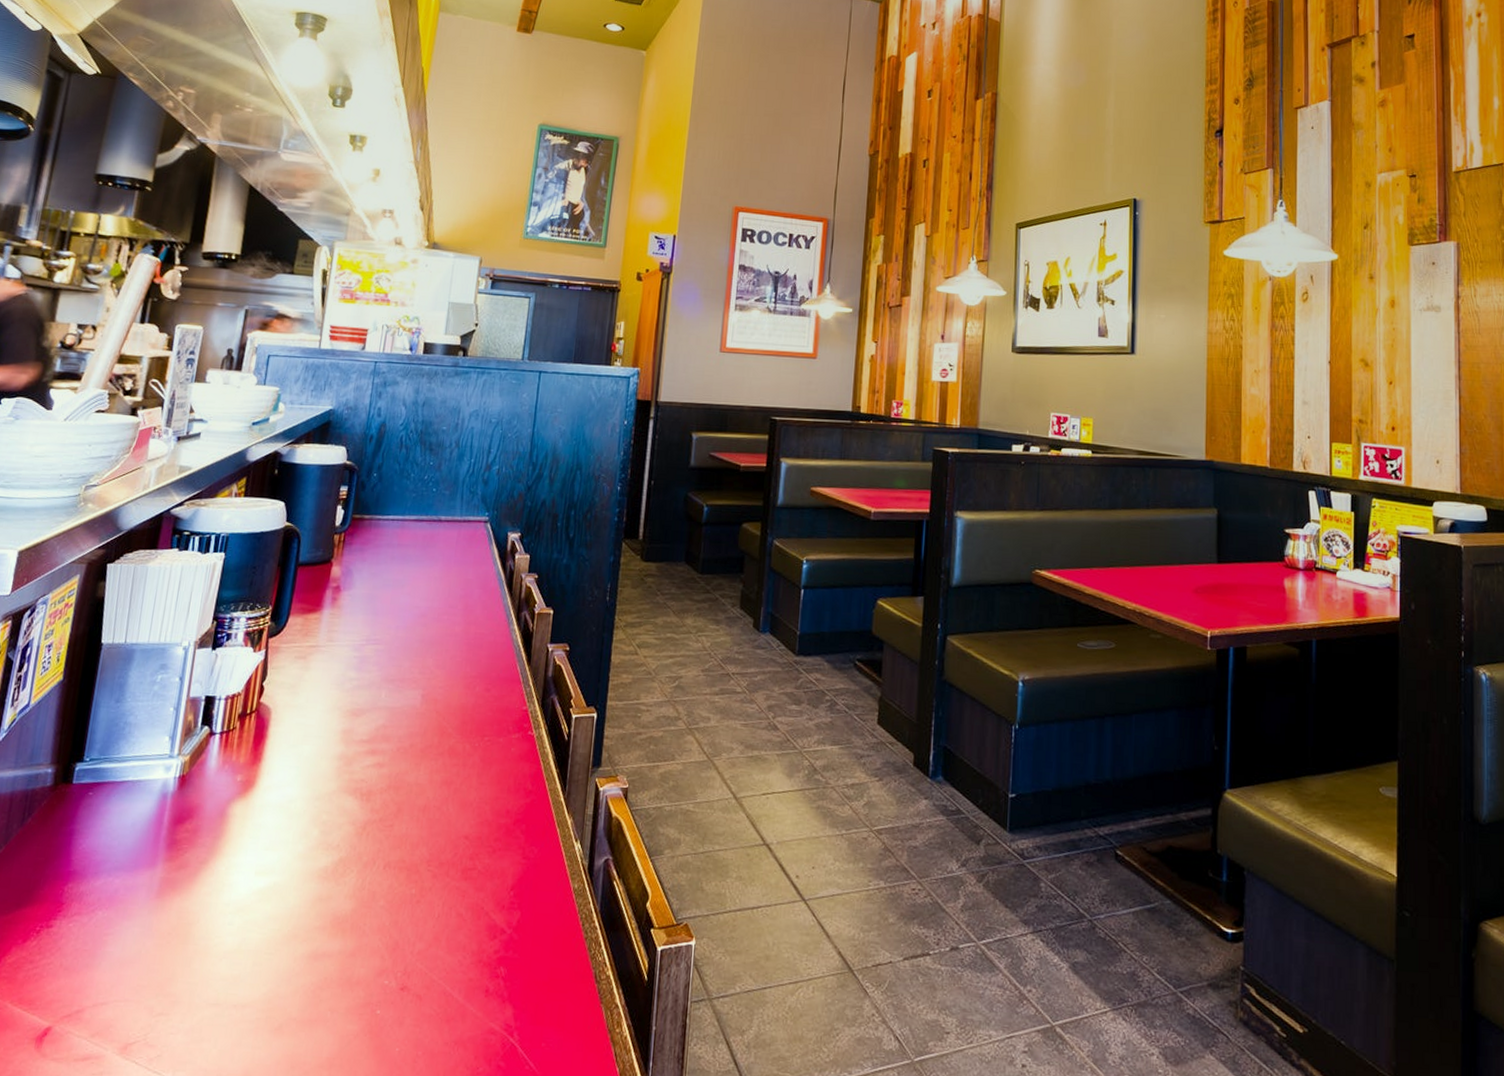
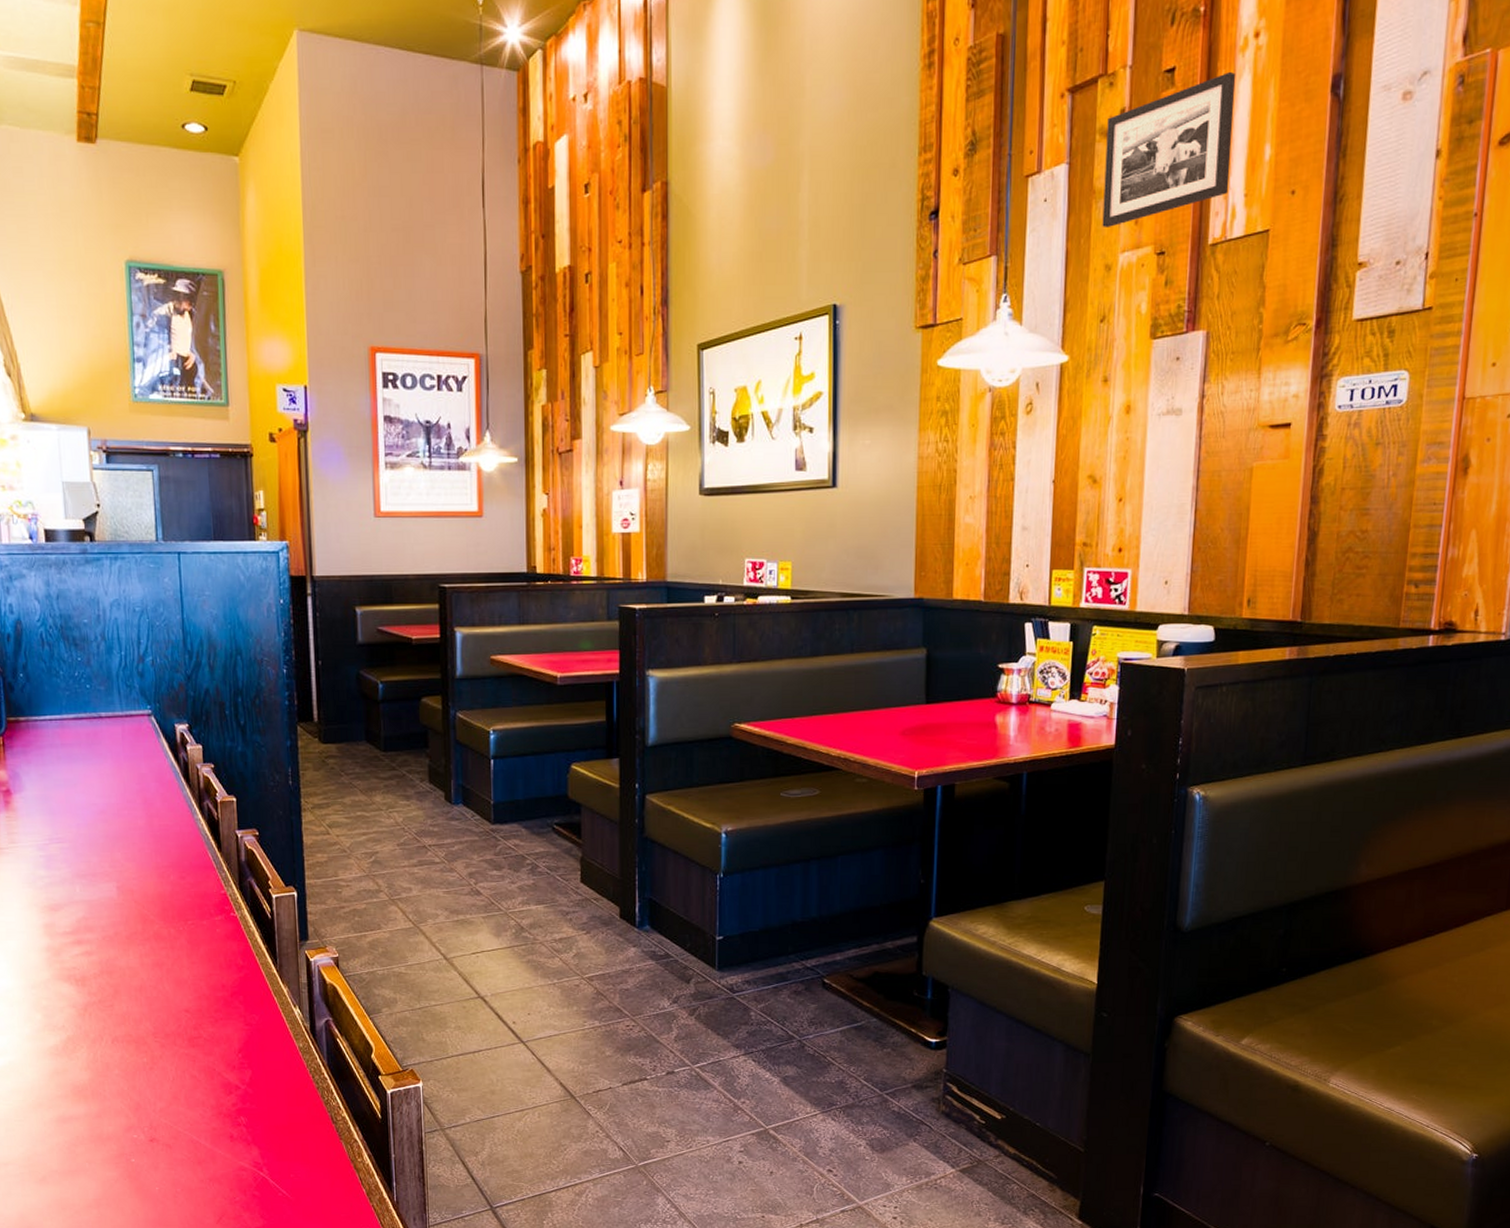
picture frame: none [1361,40,1466,153] -> present [1102,71,1236,227]

